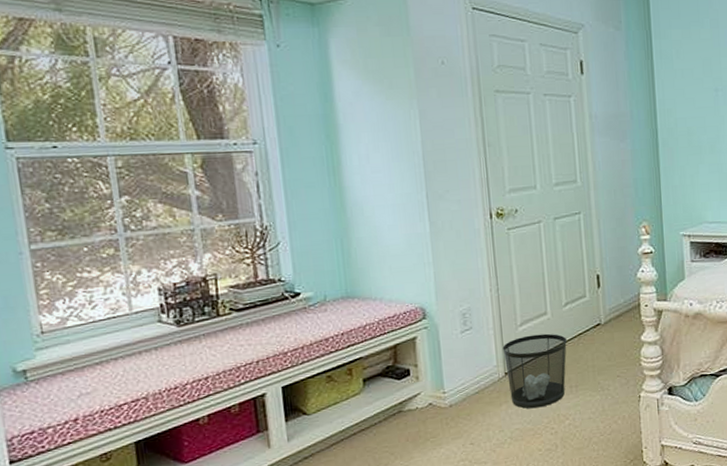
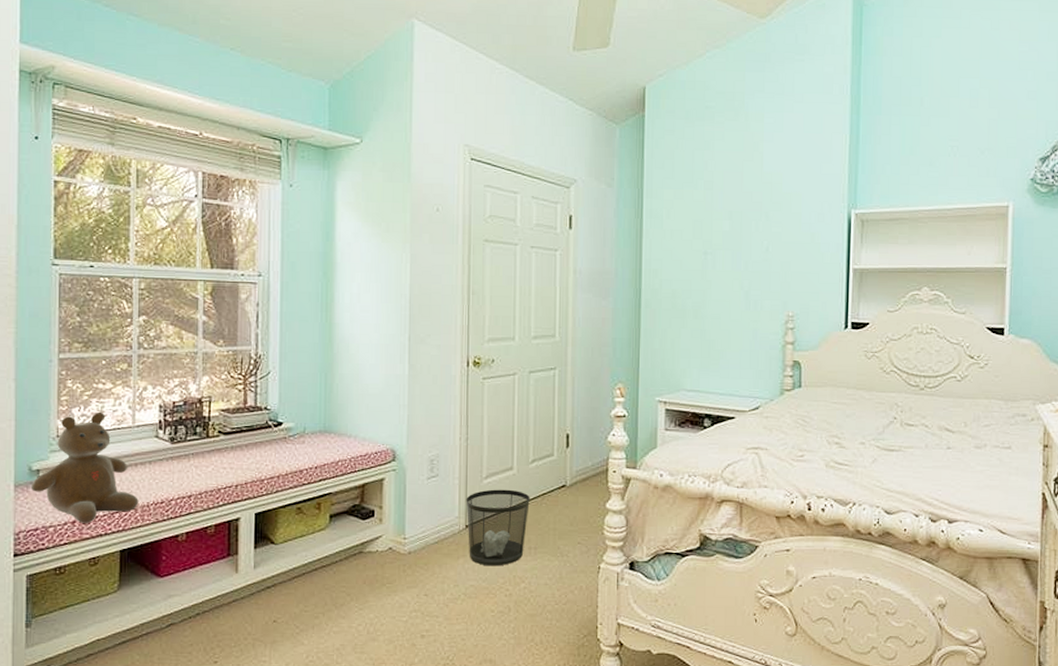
stuffed bear: none [19,302,149,420] -> present [32,411,138,523]

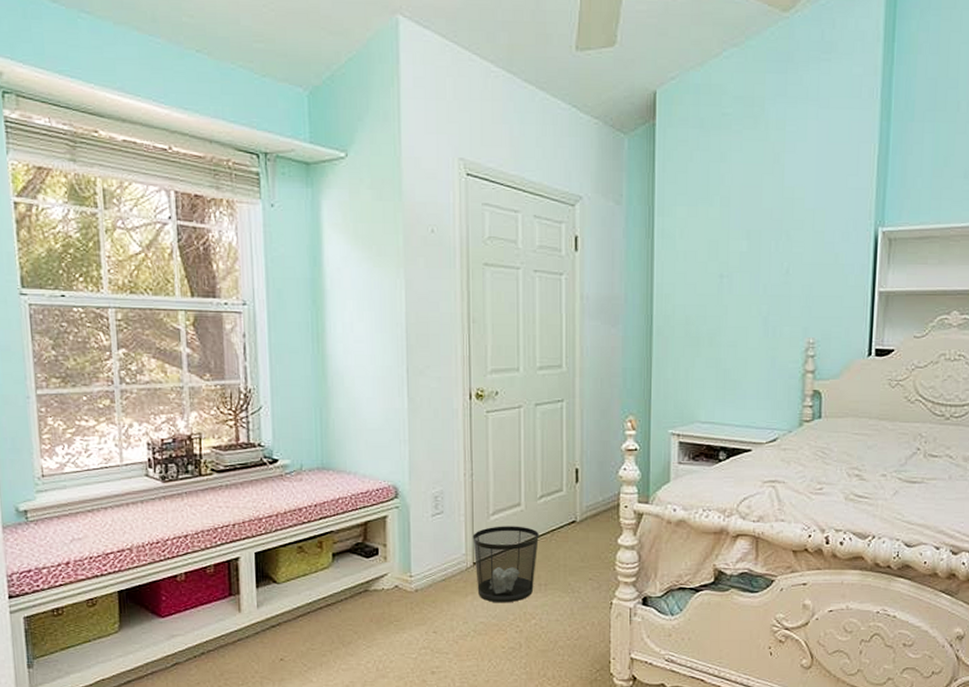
stuffed bear: present [32,411,138,523] -> none [20,450,133,564]

